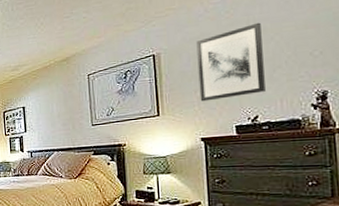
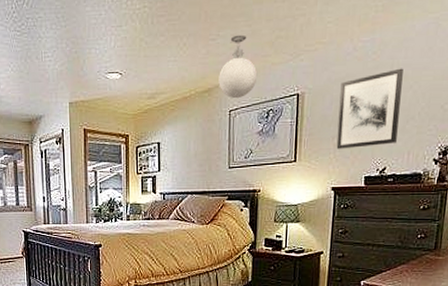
ceiling light: none [75,10,112,65] -> present [218,34,258,99]

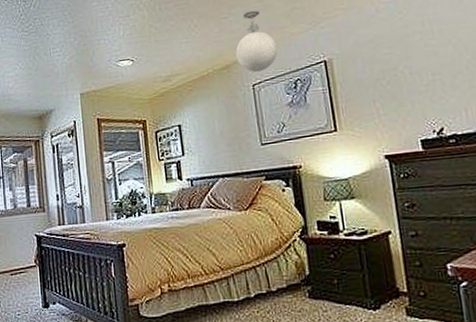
wall art: present [336,68,403,149] -> none [370,23,448,114]

